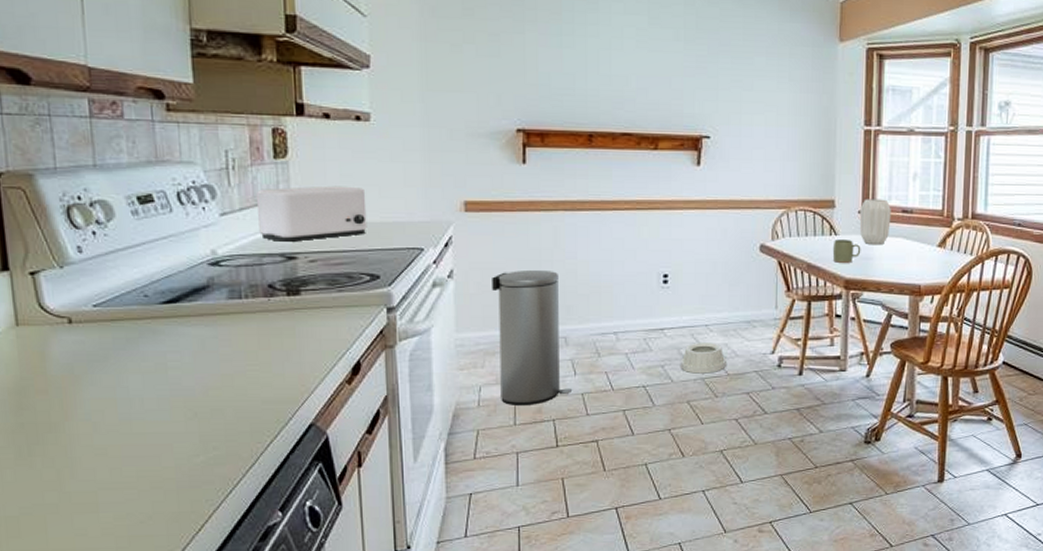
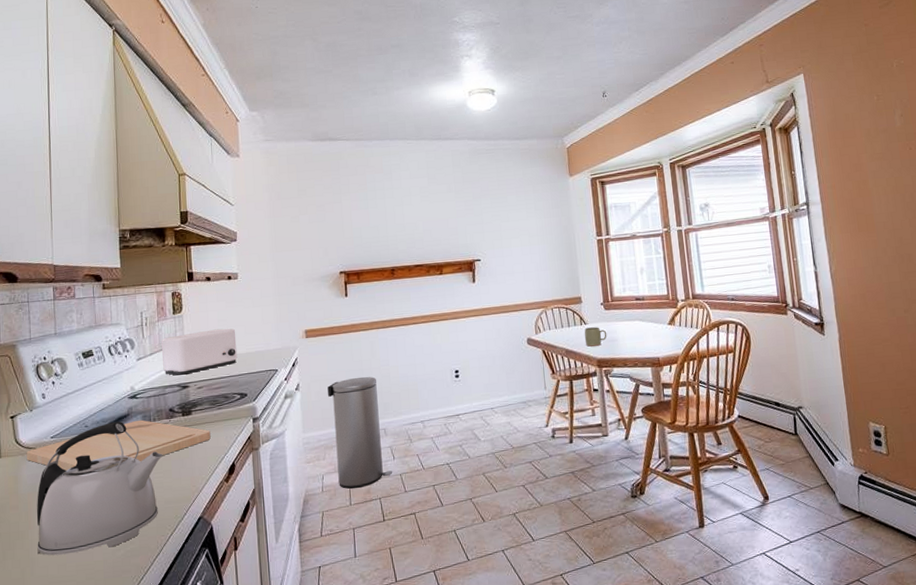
cutting board: none [56,295,327,351] -> present [26,420,211,471]
kettle: none [75,293,259,456] -> present [37,421,163,556]
pet bowl: present [681,342,726,374] -> none [475,422,511,450]
vase: present [859,199,891,246] -> none [601,291,628,329]

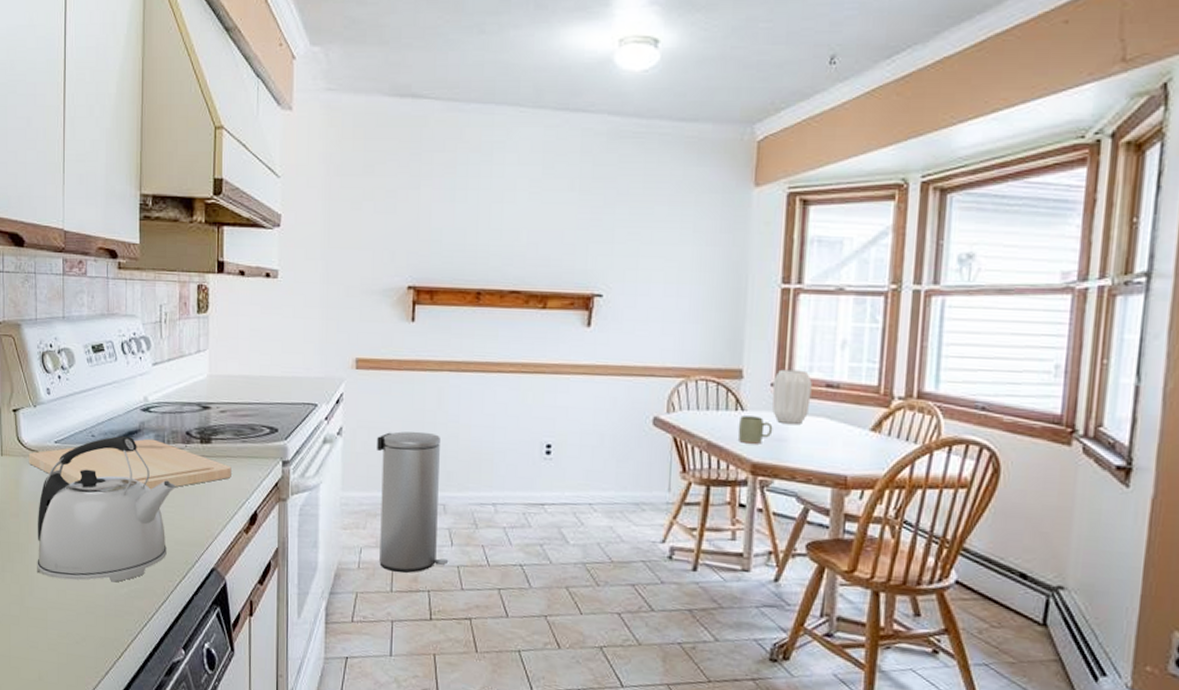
toaster: present [161,328,238,375] -> none [181,340,271,392]
vase: none [601,291,628,329] -> present [771,369,812,425]

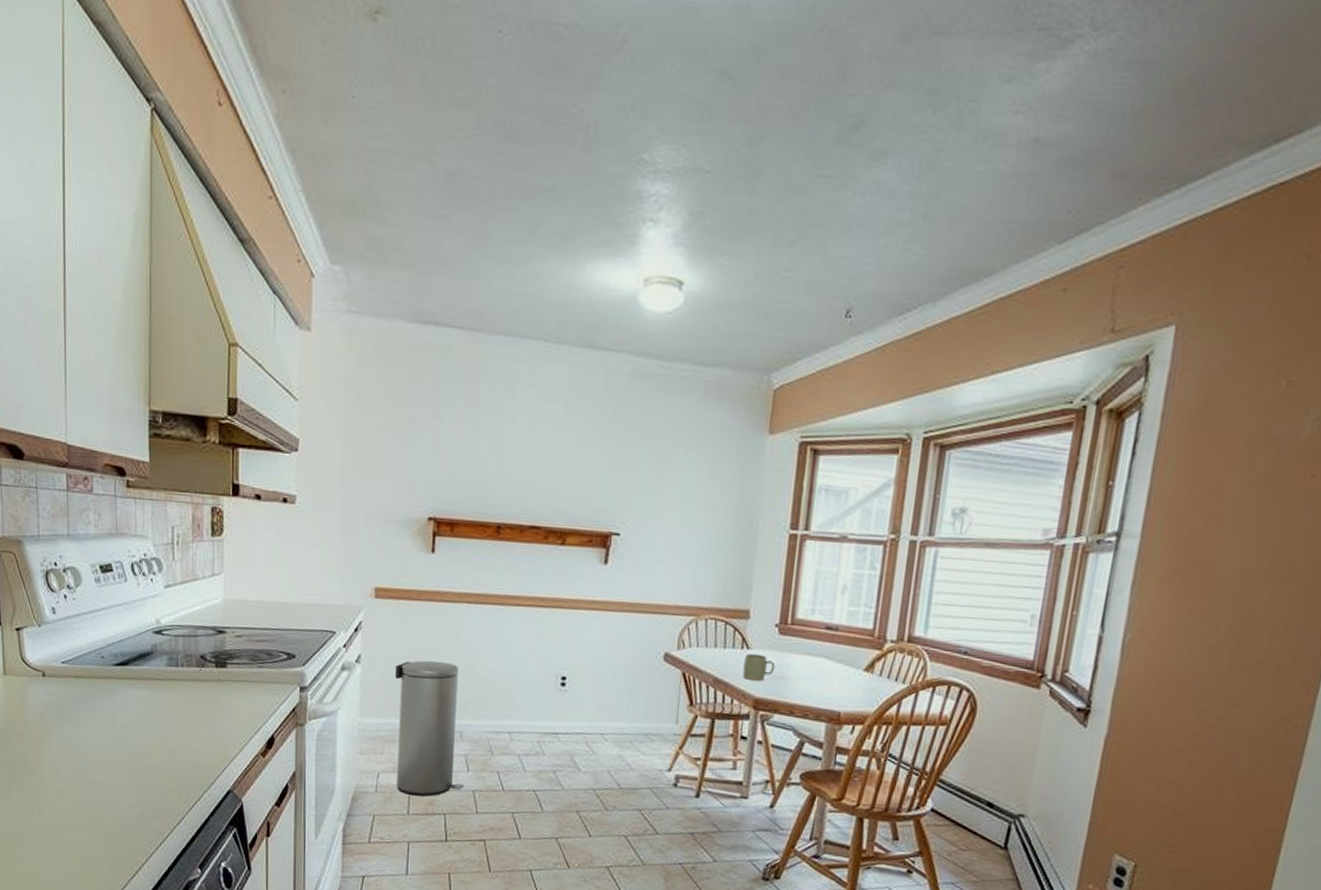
cutting board: present [28,438,232,490] -> none [33,661,248,713]
kettle: present [37,436,176,582] -> none [45,658,190,803]
vase: present [771,369,812,425] -> none [775,611,813,664]

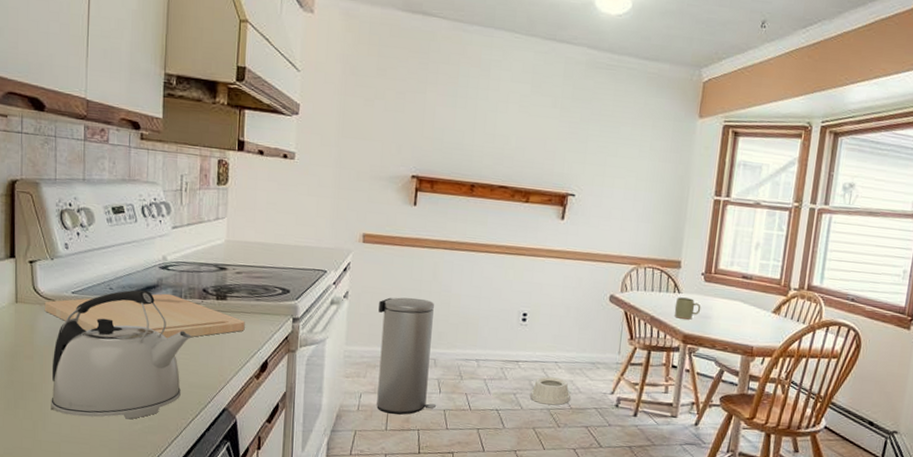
cutting board: none [33,661,248,713] -> present [44,293,245,339]
kettle: none [45,658,190,803] -> present [51,290,192,420]
pet bowl: none [573,751,620,785] -> present [530,376,571,406]

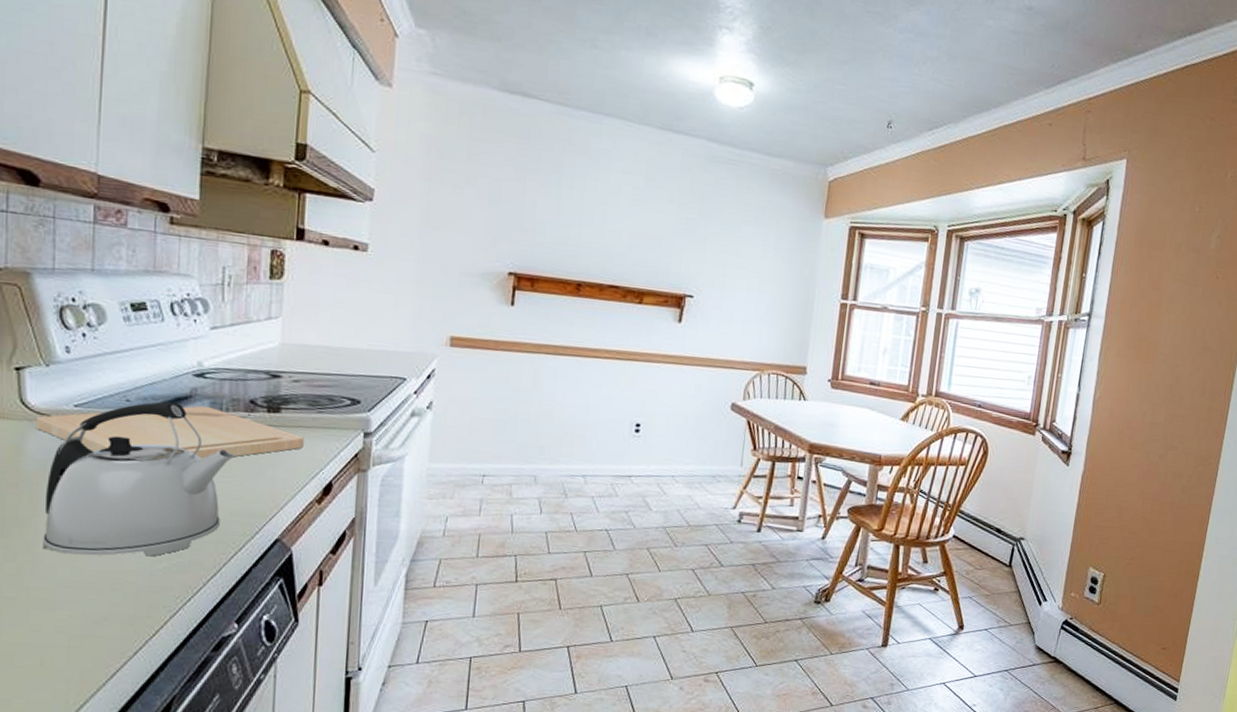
pedal bin: present [377,297,437,415] -> none [466,407,537,539]
pet bowl: present [530,376,571,406] -> none [644,492,689,523]
mug: present [674,297,701,320] -> none [800,404,828,428]

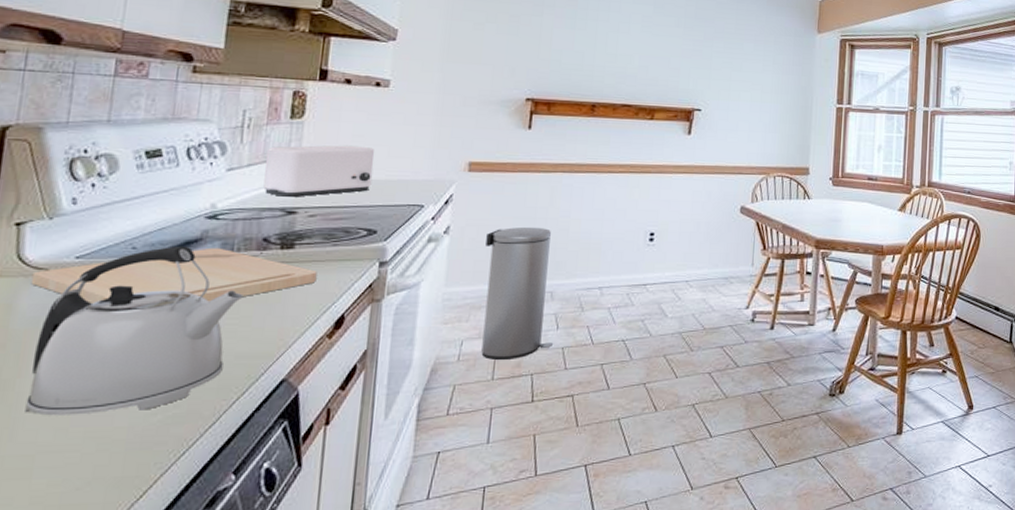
toaster: none [247,307,356,361] -> present [263,145,375,197]
pedal bin: none [466,407,537,539] -> present [481,226,554,360]

